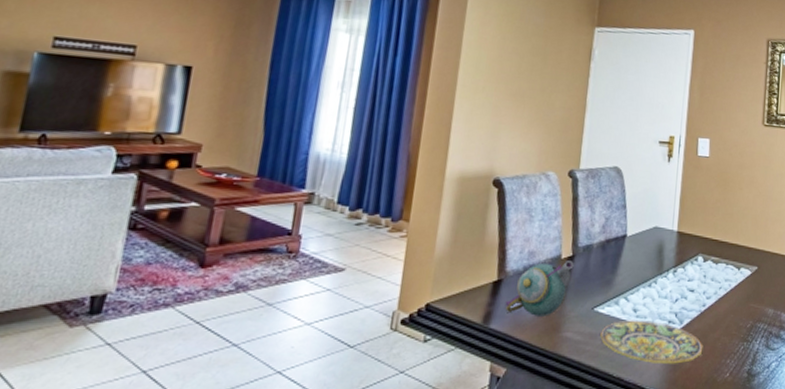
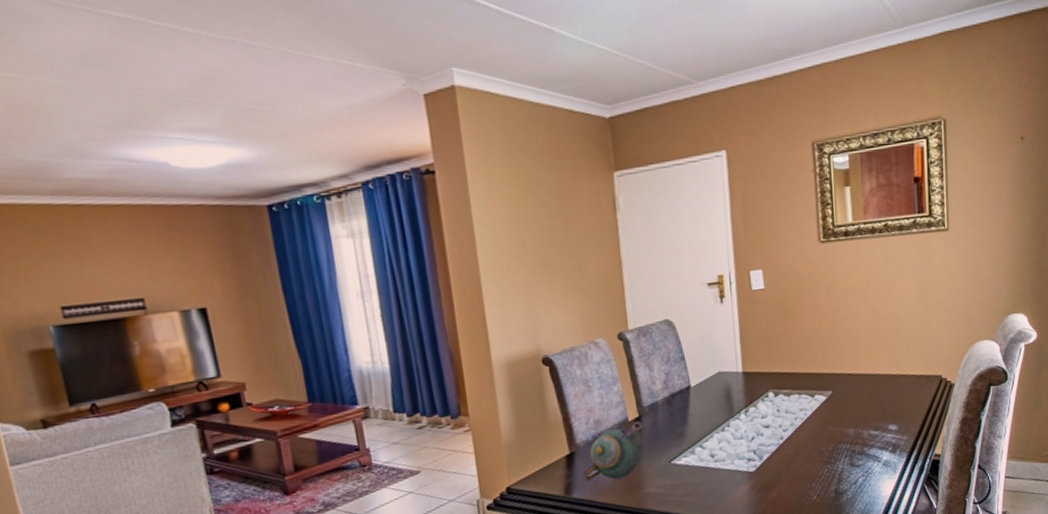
plate: present [600,320,703,364] -> none [682,462,787,501]

